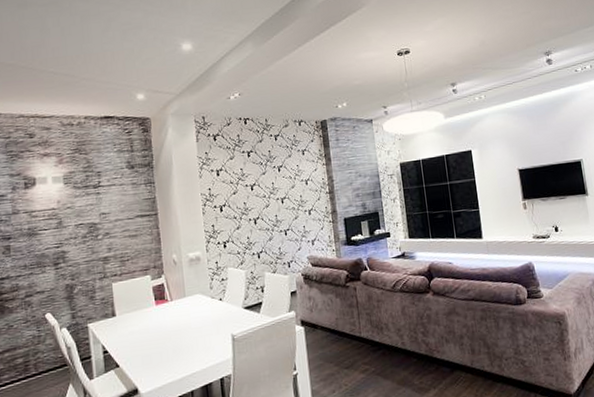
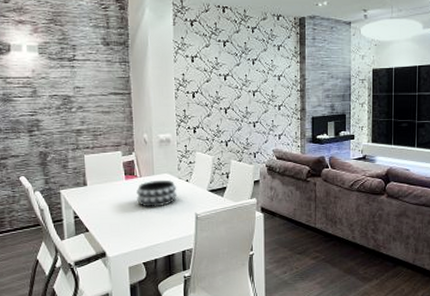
decorative bowl: none [168,300,211,333] -> present [136,179,177,207]

